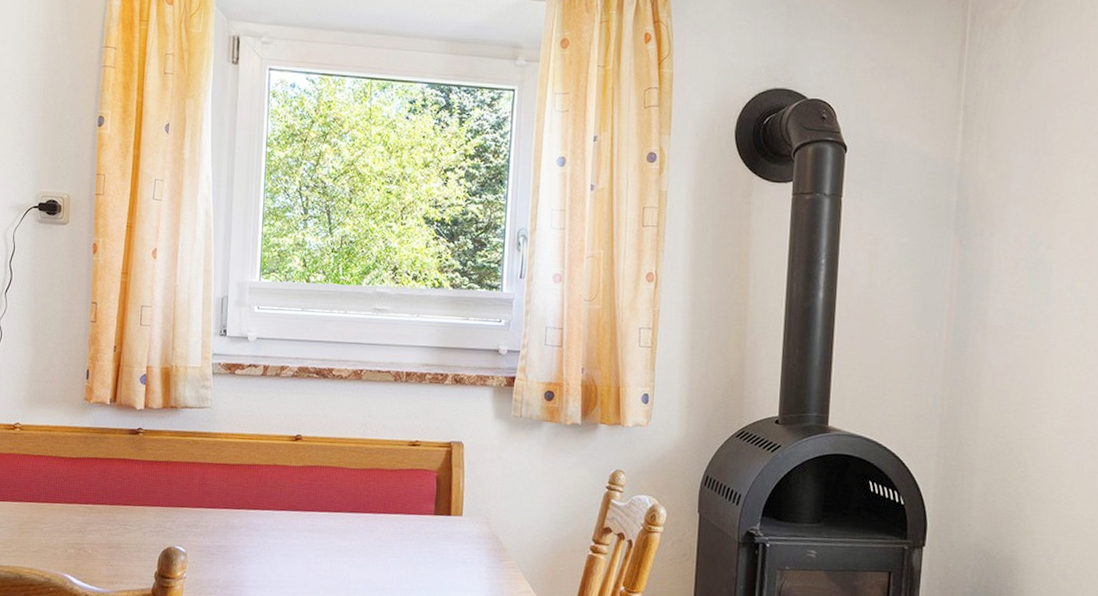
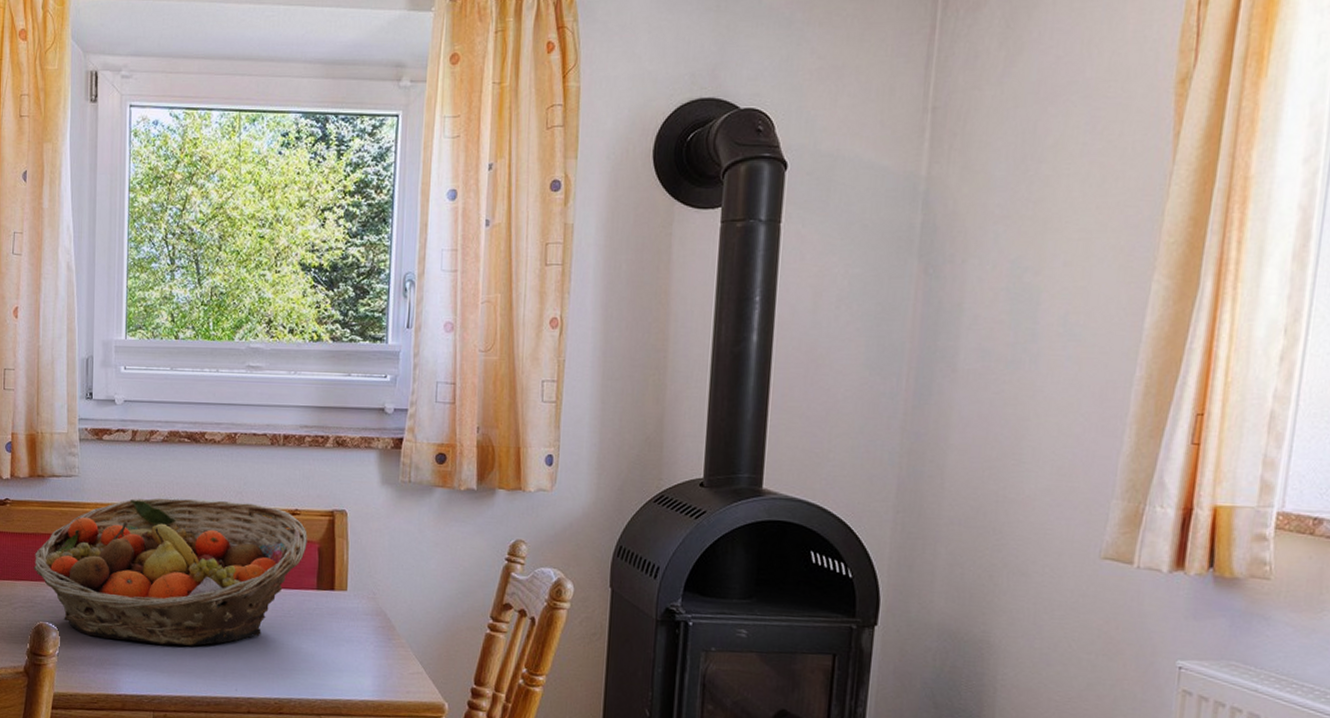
fruit basket: none [164,429,427,568] -> present [33,498,308,646]

